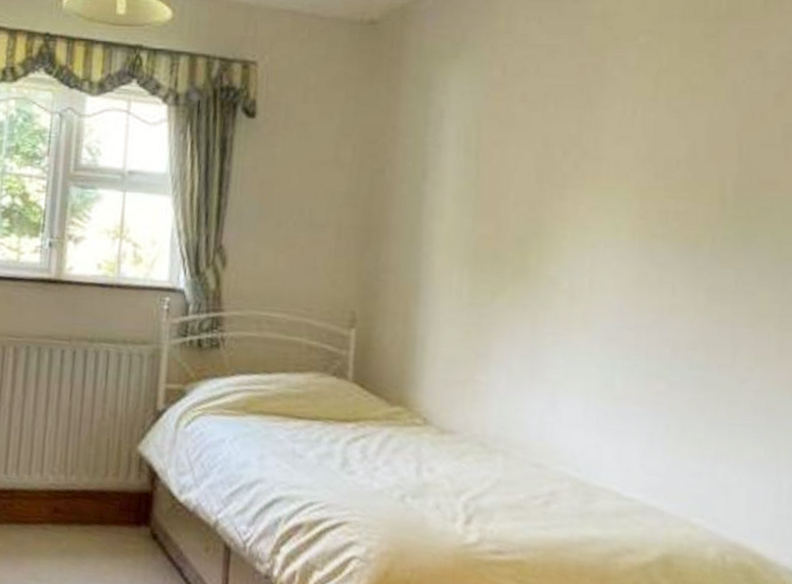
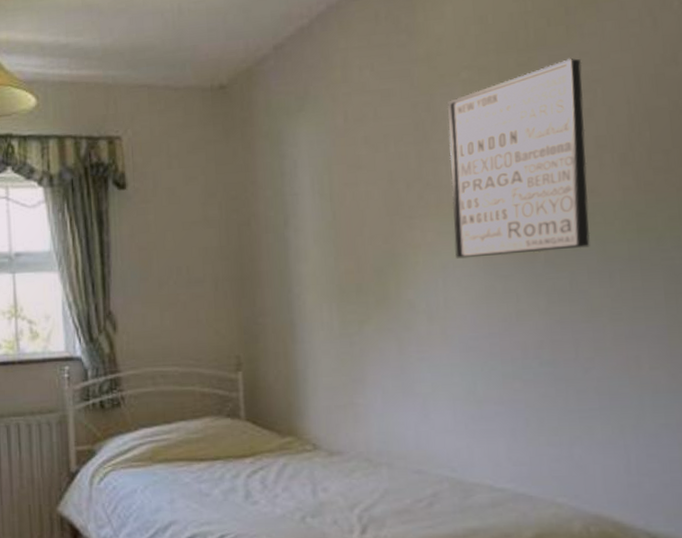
wall art: none [608,34,778,246] -> present [447,58,590,259]

